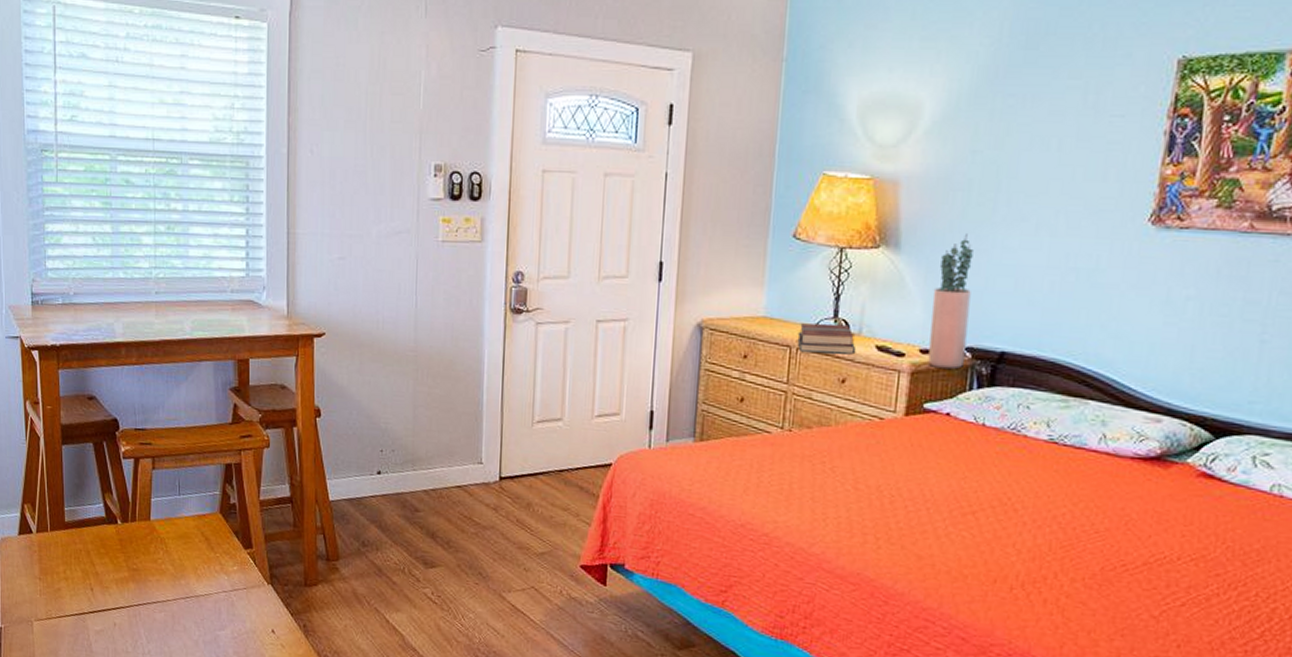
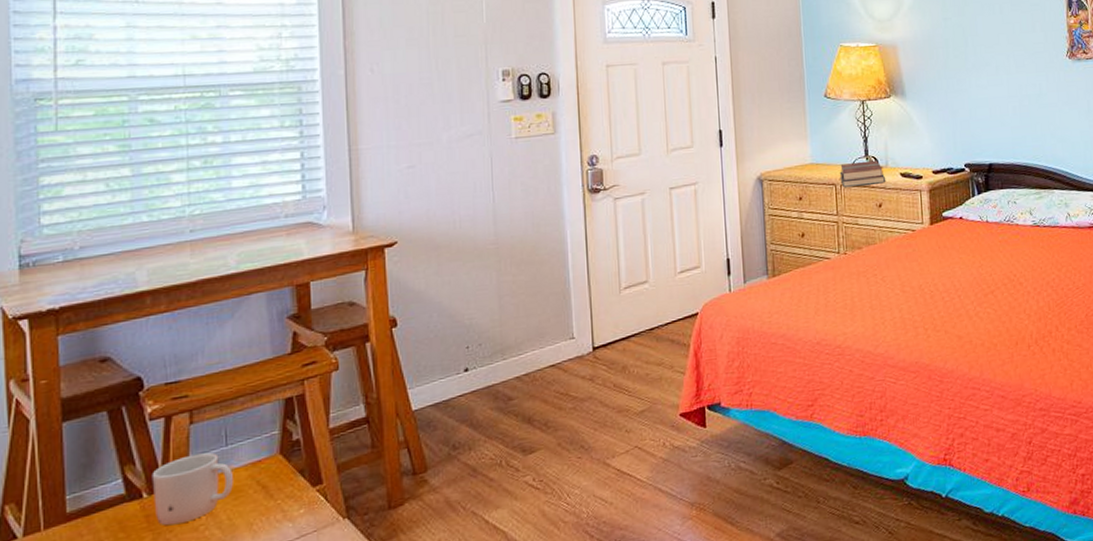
mug: none [124,496,183,554] -> present [152,452,233,526]
vase: present [928,234,973,370] -> none [934,79,965,184]

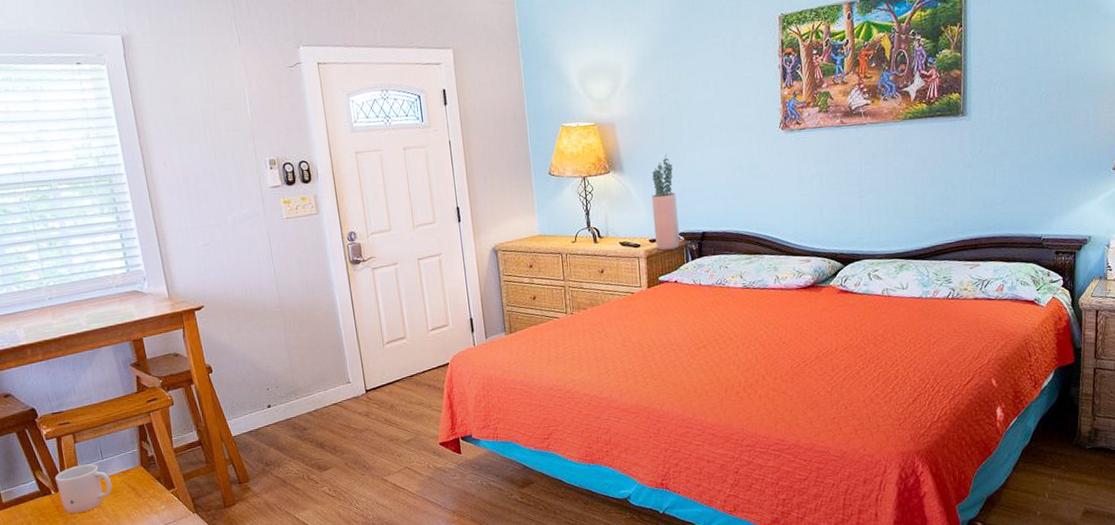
books: present [839,160,885,188] -> none [564,231,606,257]
vase: none [934,79,965,184] -> present [651,154,680,251]

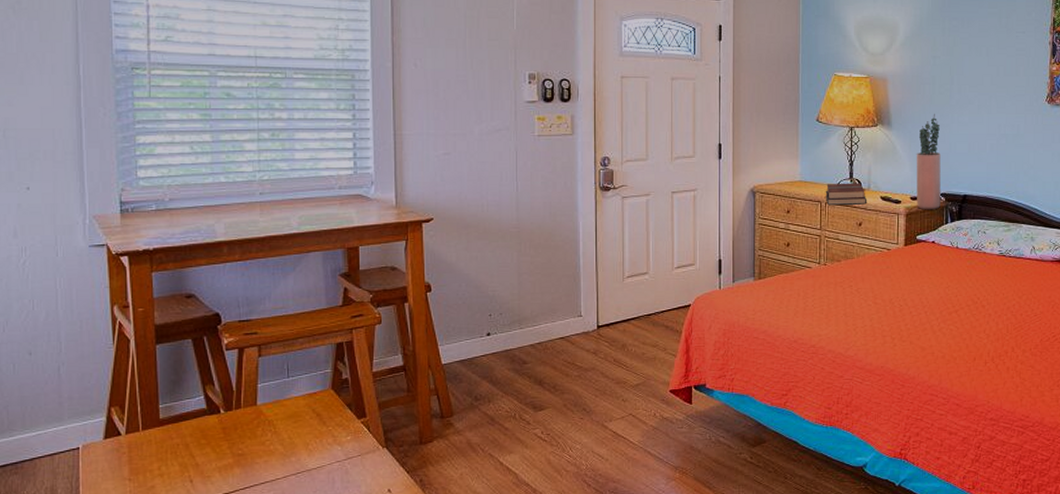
mug: present [54,463,112,514] -> none [227,382,293,438]
books: none [564,231,606,257] -> present [825,183,866,206]

